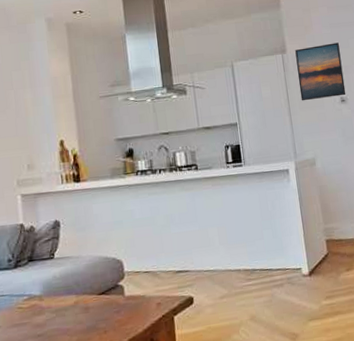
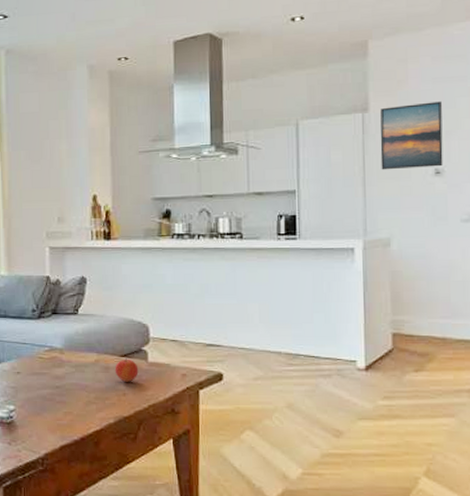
apple: none [94,296,117,320] -> present [115,358,139,382]

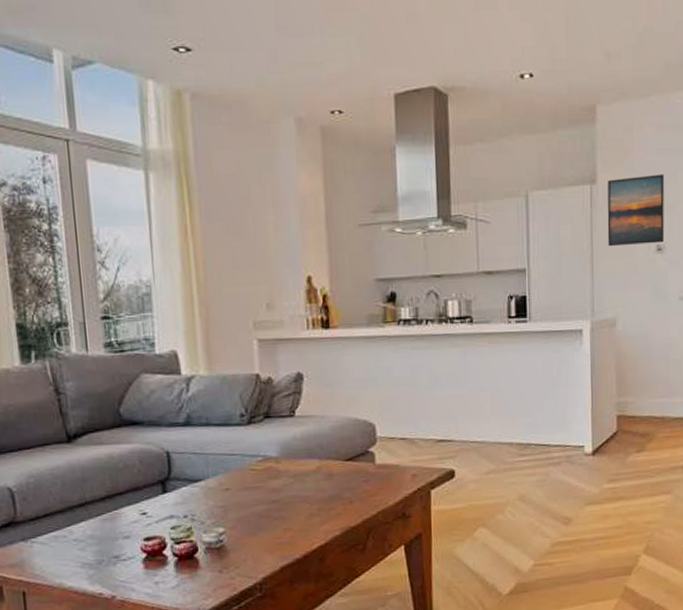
apple: present [115,358,139,382] -> none [339,462,366,489]

